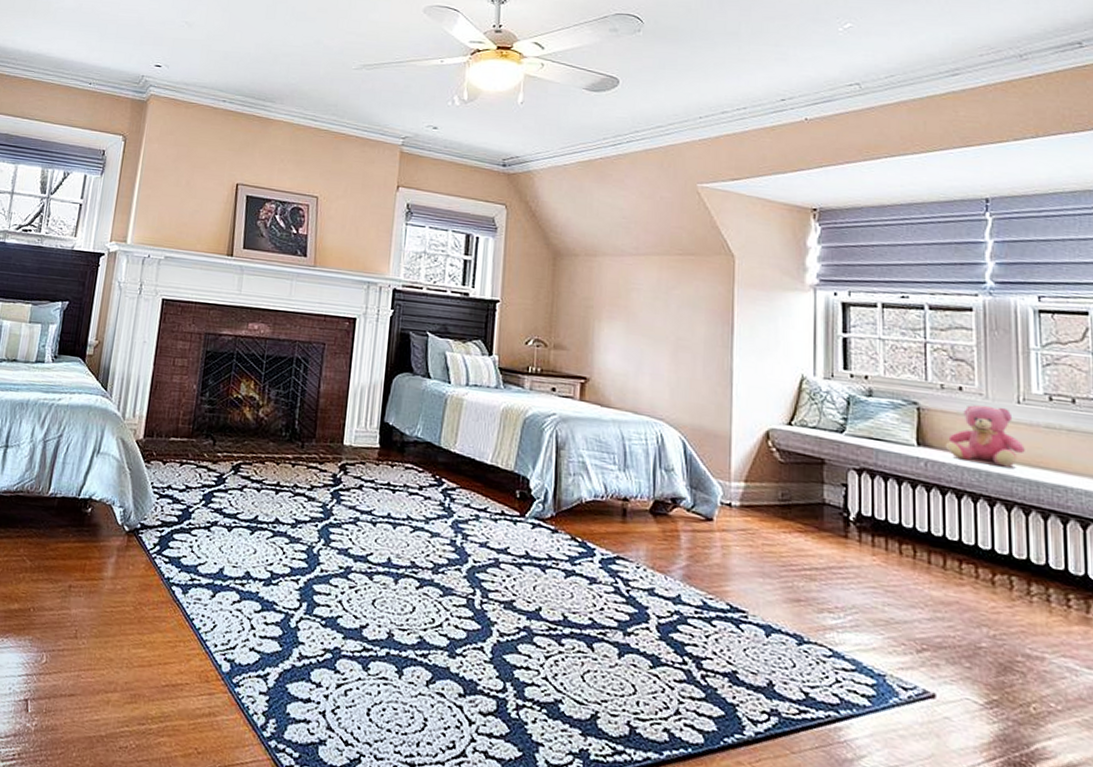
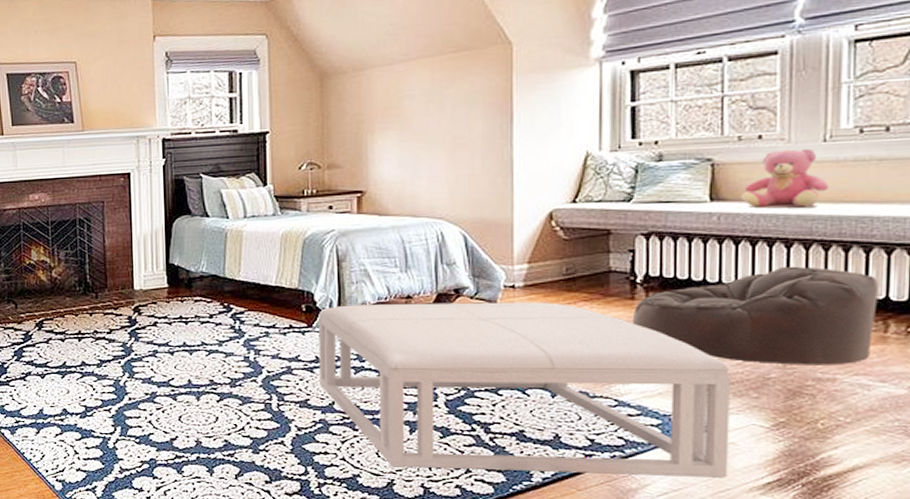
ottoman: none [527,497,944,759] -> present [318,302,731,478]
beanbag: none [845,525,1078,643] -> present [632,266,879,366]

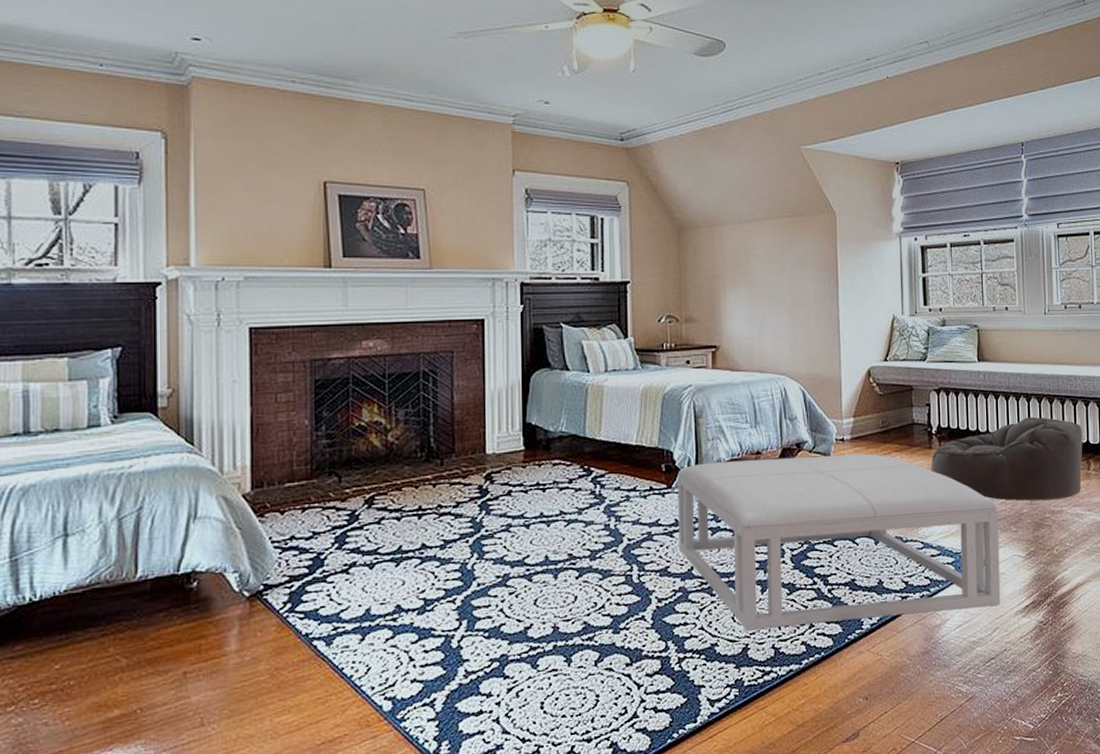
teddy bear: present [740,148,828,209] -> none [997,319,1049,368]

